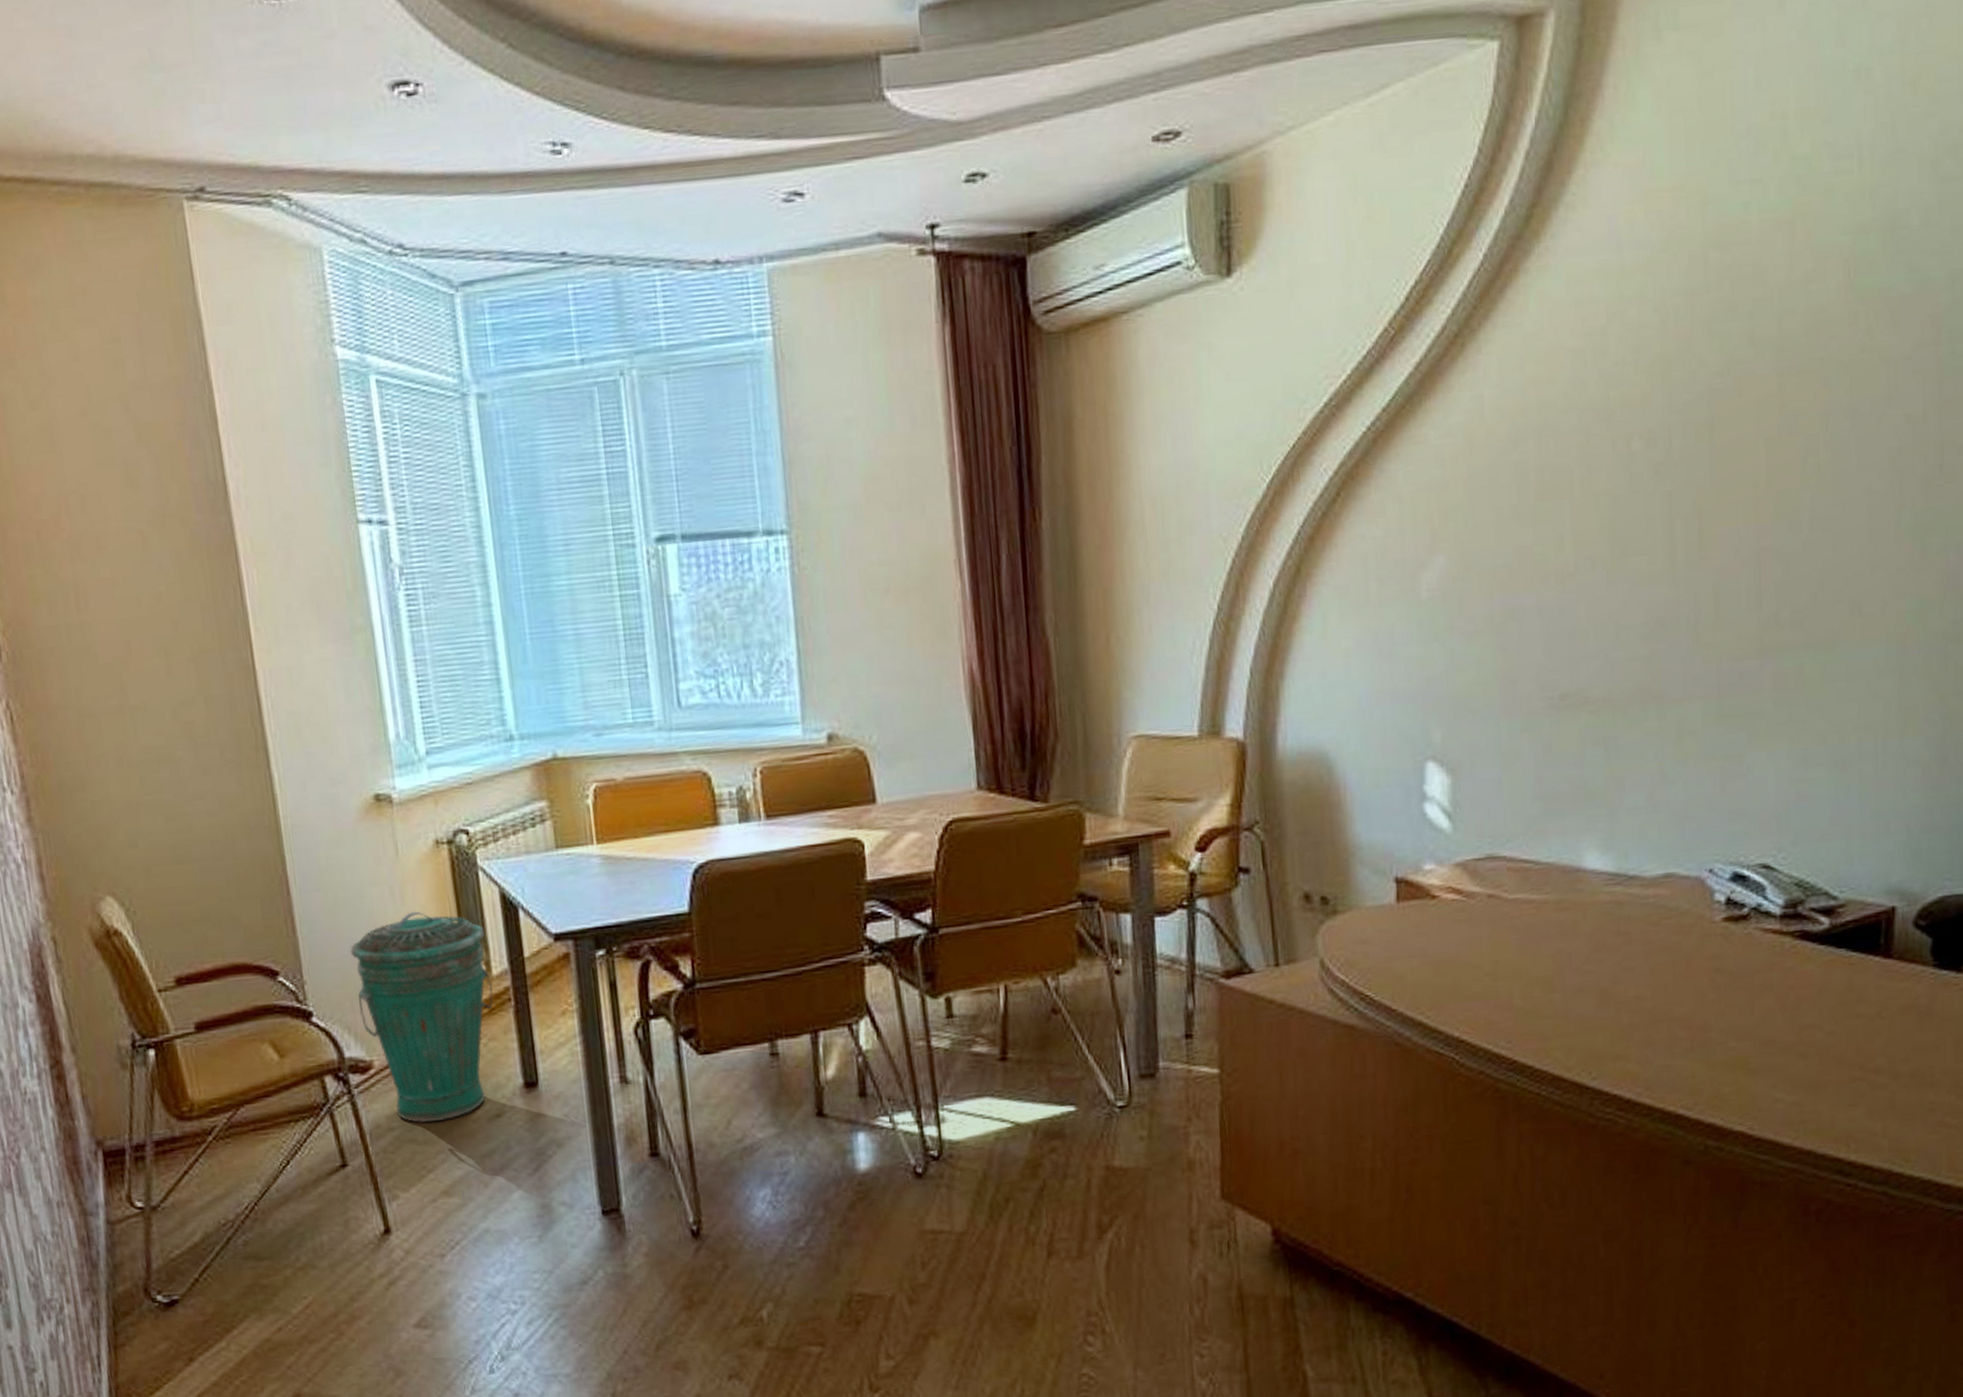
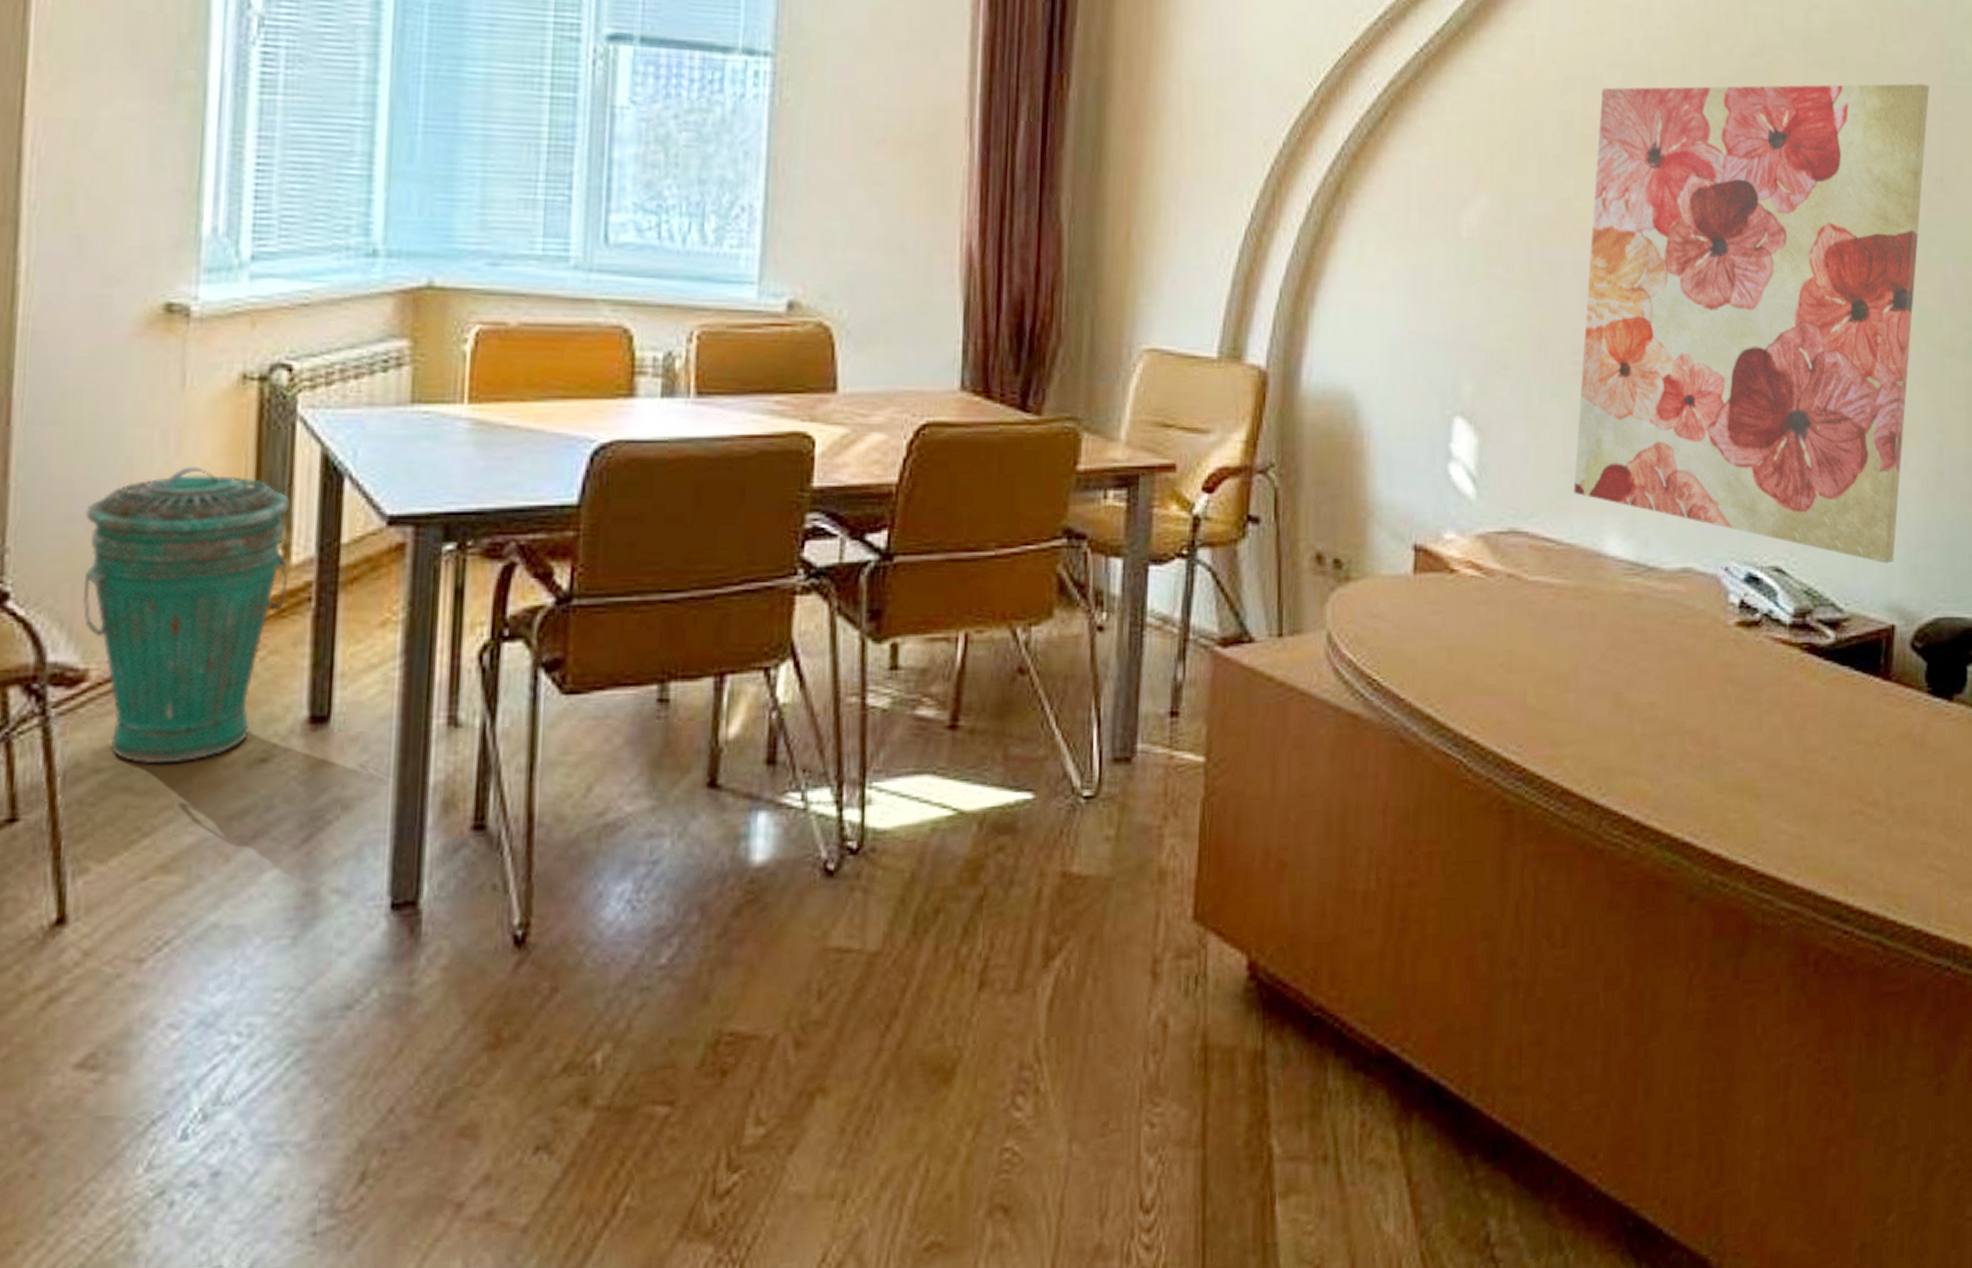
wall art: none [1548,370,1925,851] -> present [1573,83,1929,564]

